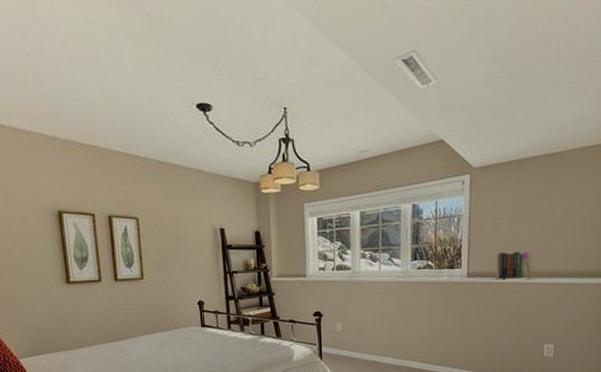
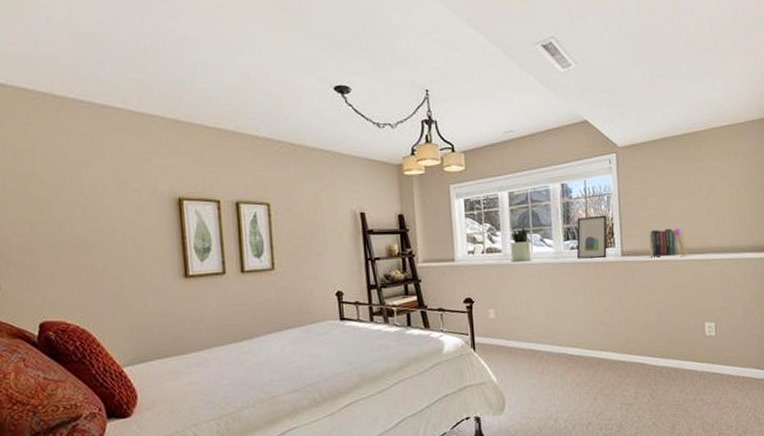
planter: none [358,247,381,280] -> present [509,228,533,262]
picture frame: none [424,236,456,279] -> present [576,215,607,259]

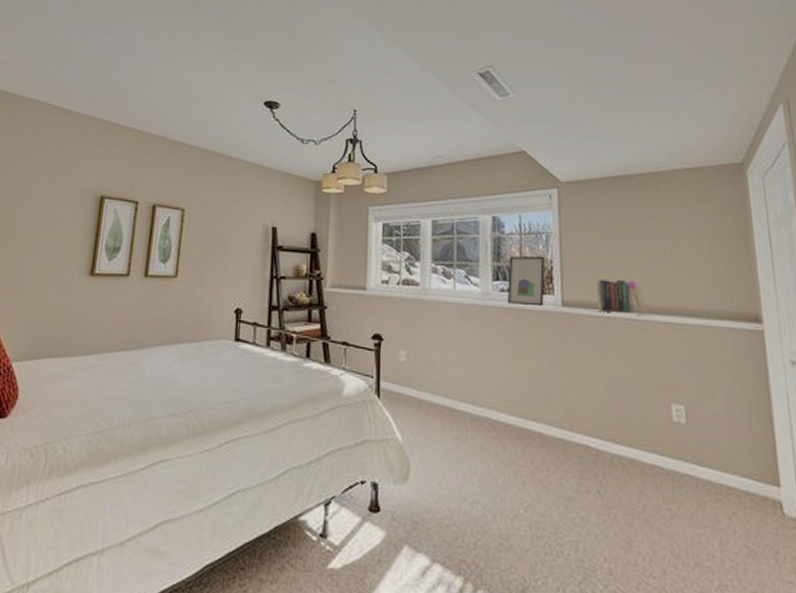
planter: present [509,228,533,262] -> none [428,260,455,300]

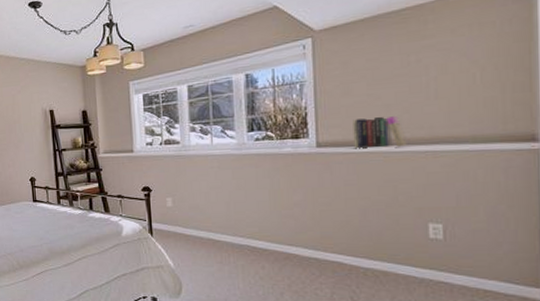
picture frame: present [508,256,546,307] -> none [262,104,300,151]

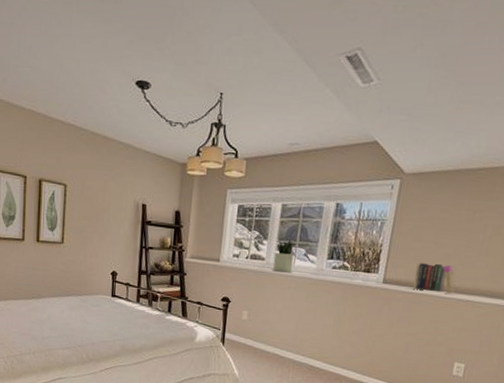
planter: none [188,120,213,153] -> present [271,240,294,273]

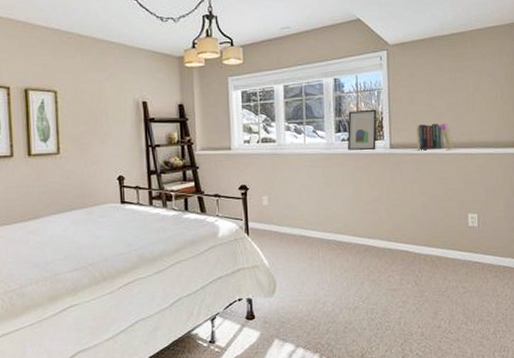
planter: present [271,240,294,273] -> none [283,119,306,152]
picture frame: none [338,239,377,283] -> present [347,109,377,151]

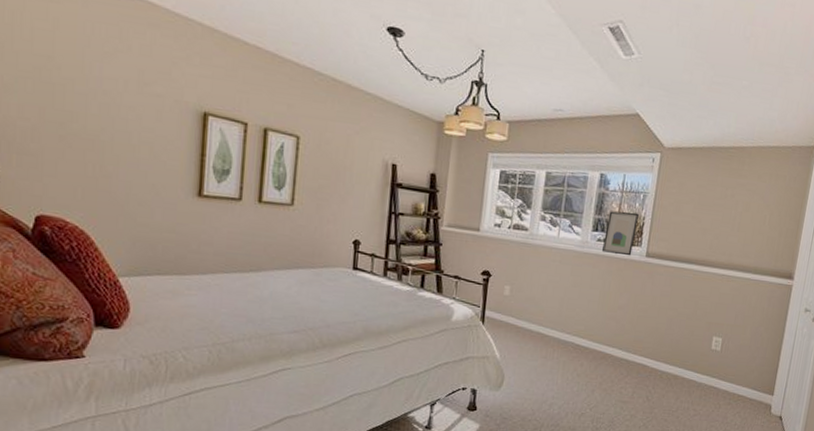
books: present [416,123,455,151] -> none [674,237,713,268]

